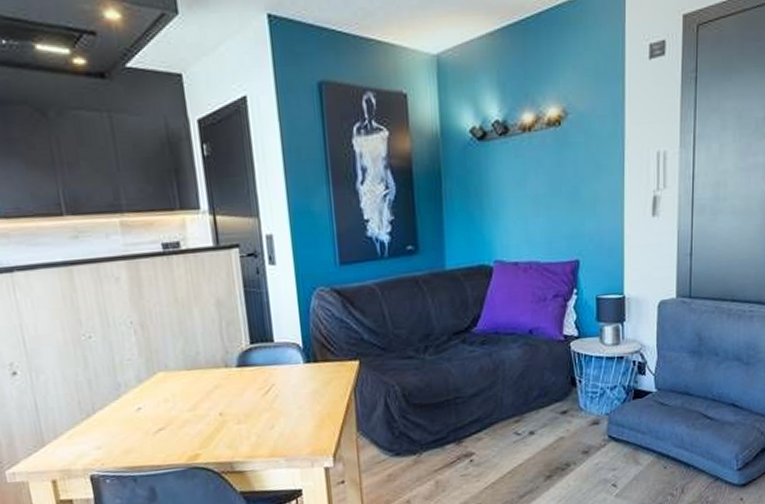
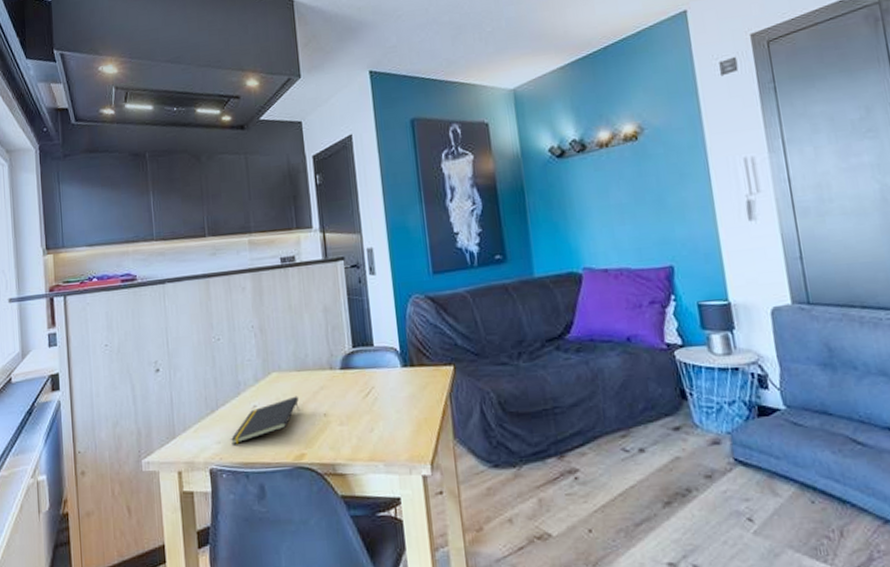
notepad: none [112,396,191,449] -> present [230,396,299,444]

